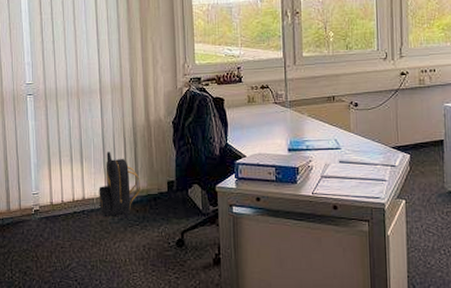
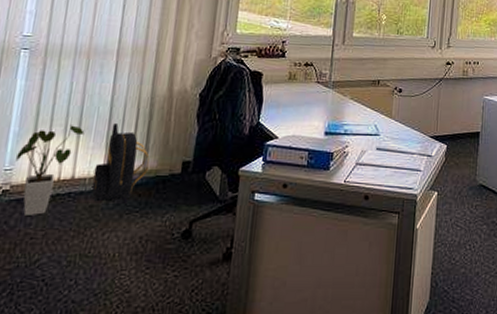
house plant: none [39,155,86,229] -> present [16,125,85,215]

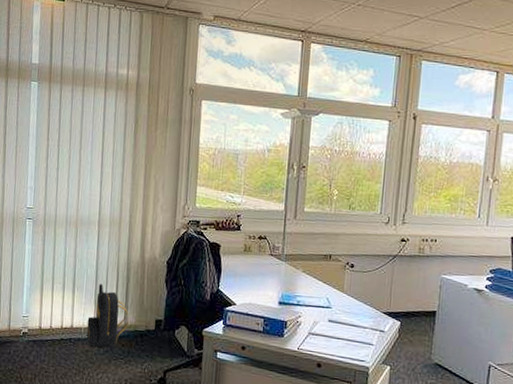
house plant: present [16,125,85,215] -> none [30,283,78,354]

